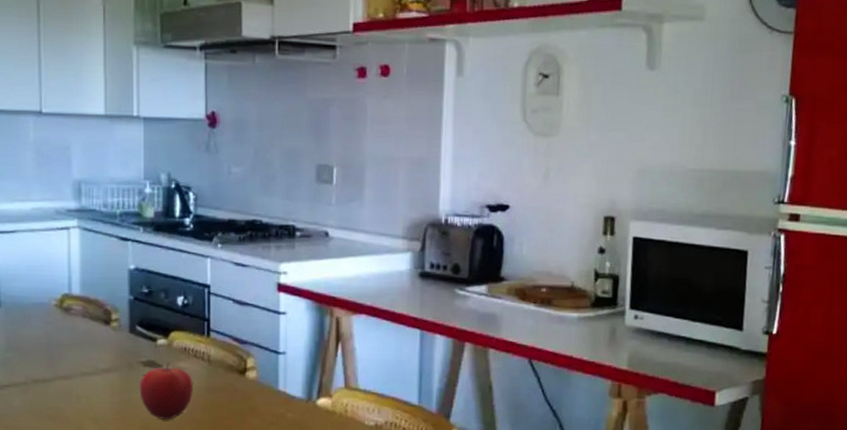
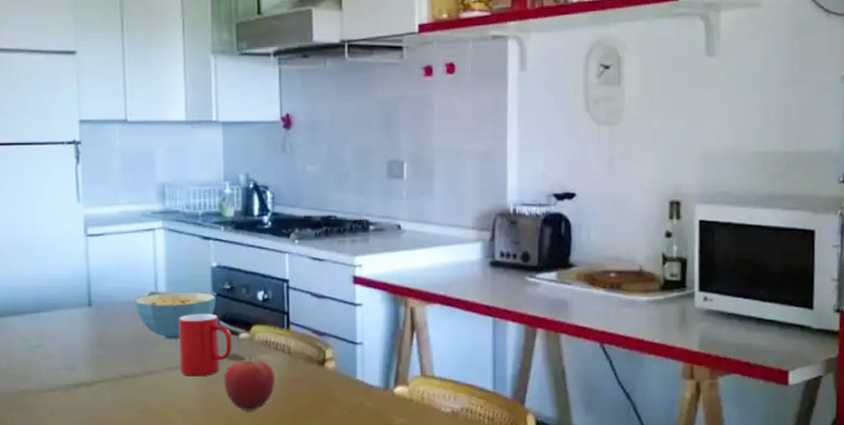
cereal bowl: none [46,294,133,344] -> present [134,292,216,340]
cup: none [92,317,149,383] -> present [178,313,232,377]

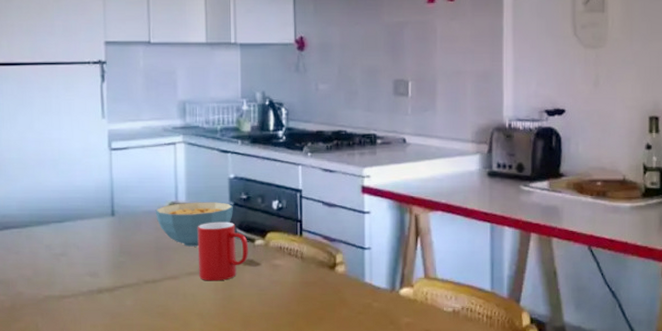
fruit: present [223,354,276,412] -> none [240,260,289,314]

